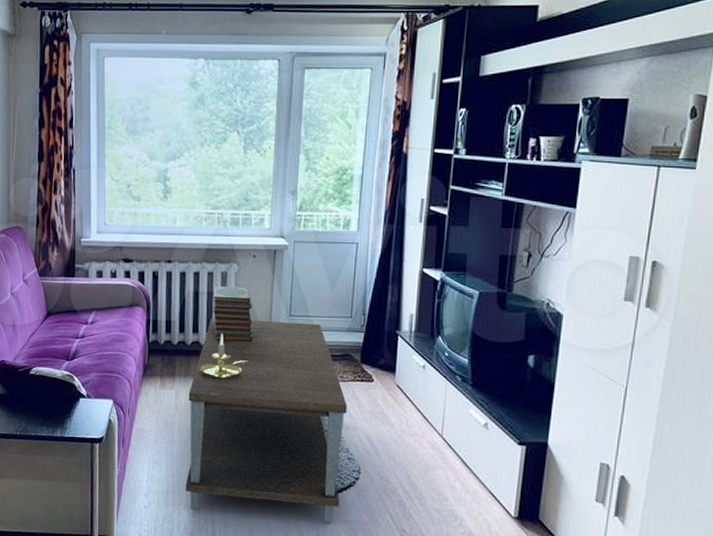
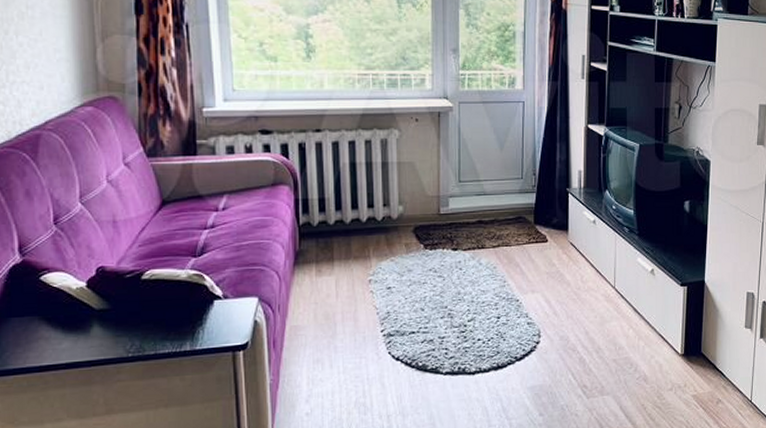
coffee table: present [185,318,347,523] -> none [351,187,523,406]
candle holder: present [199,333,248,379] -> none [362,207,417,258]
book stack: present [212,286,253,343] -> none [373,155,421,217]

